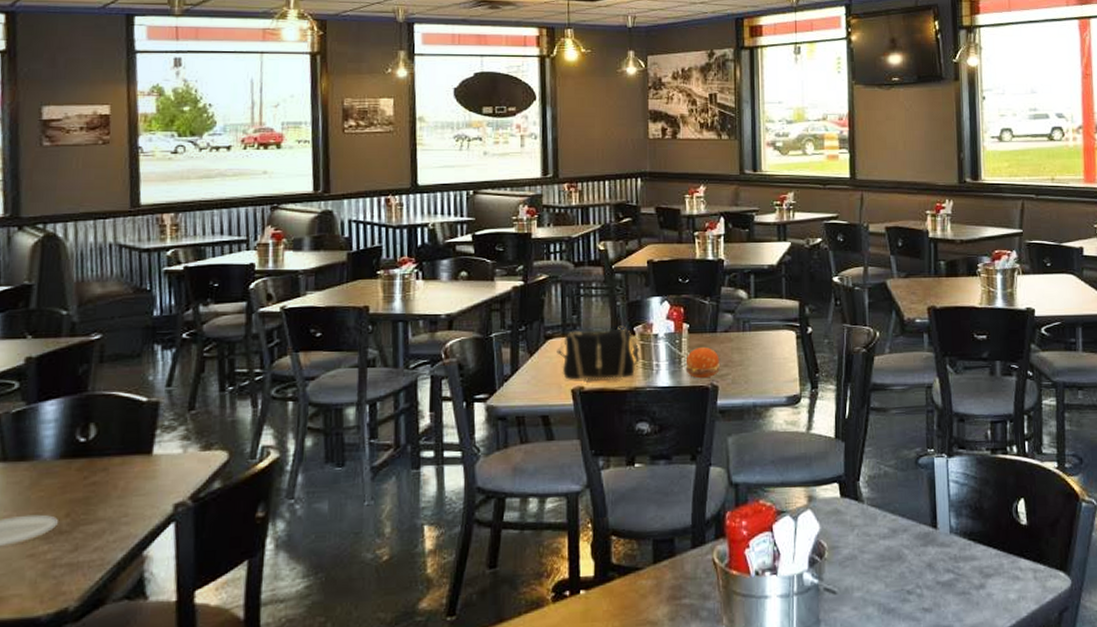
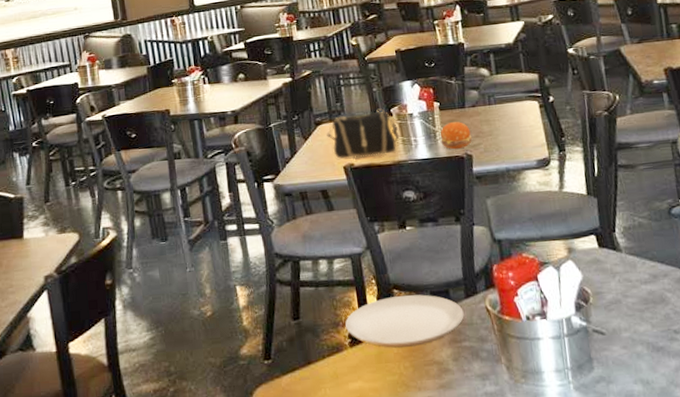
plate: none [551,542,688,604] -> present [345,294,464,348]

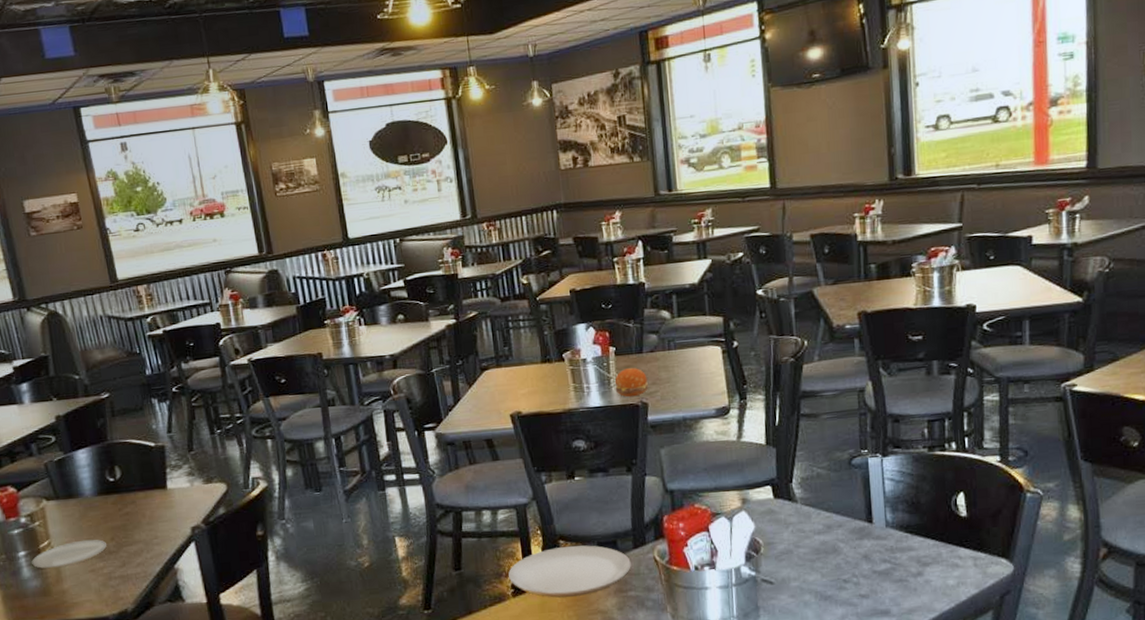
handbag: present [326,108,400,159] -> none [493,353,571,406]

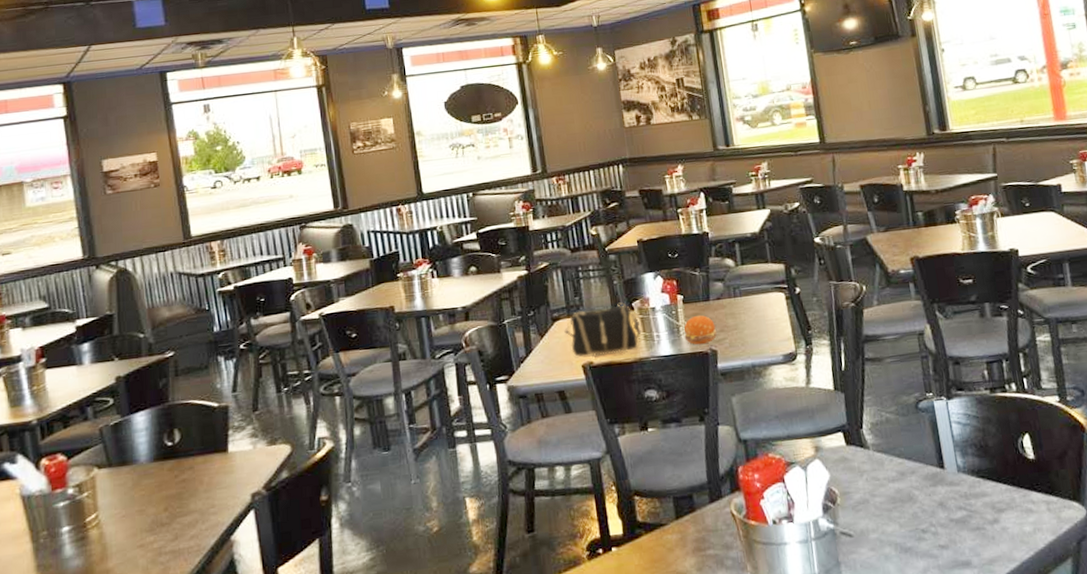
plate: present [31,539,107,569] -> none [75,510,160,546]
handbag: none [493,353,571,406] -> present [564,302,642,357]
plate: present [508,545,631,598] -> none [583,500,709,560]

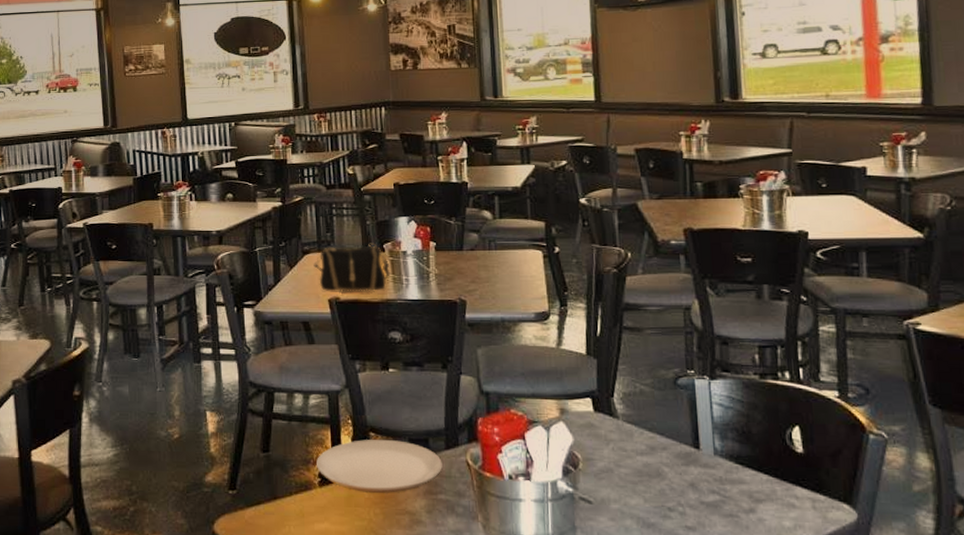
plate: none [583,500,709,560] -> present [316,439,443,493]
burger: present [683,315,718,345] -> none [433,263,468,293]

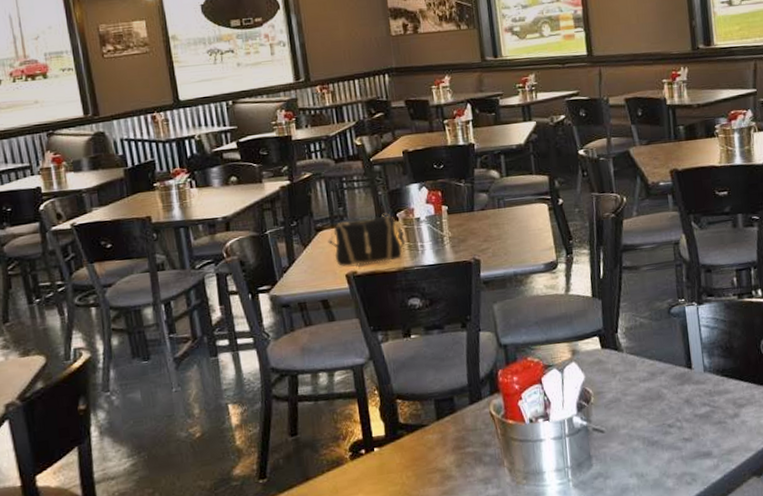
plate: present [316,439,443,493] -> none [346,403,468,459]

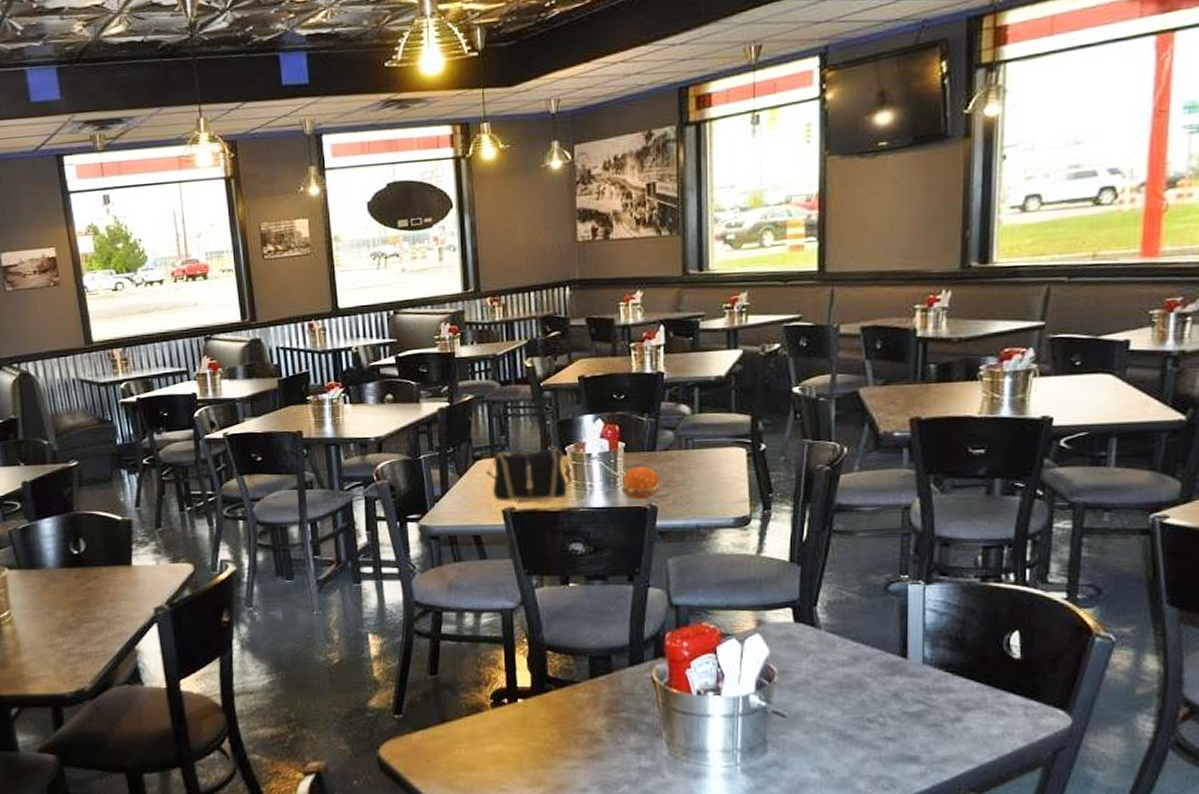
burger: none [447,225,481,255] -> present [621,466,660,499]

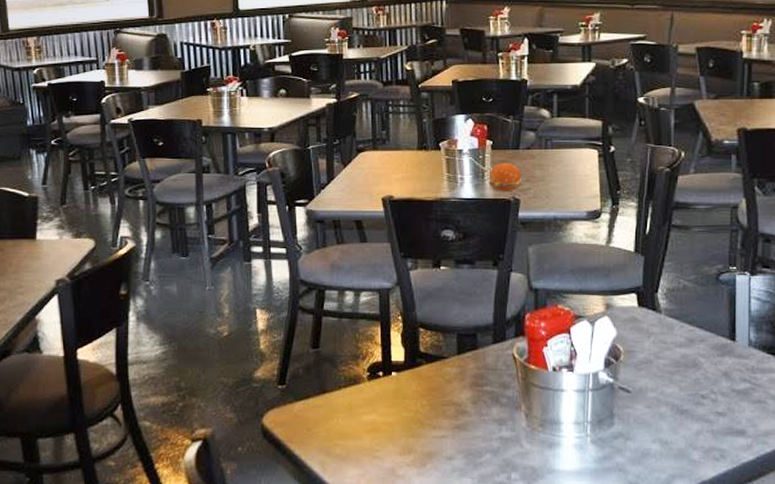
handbag: present [486,445,573,502] -> none [368,141,446,192]

